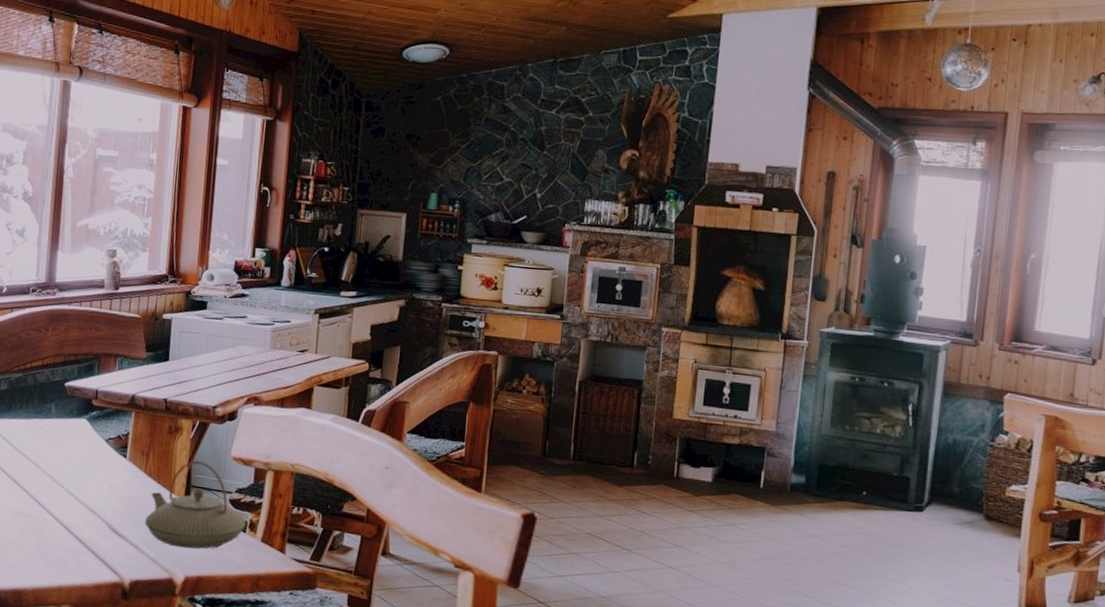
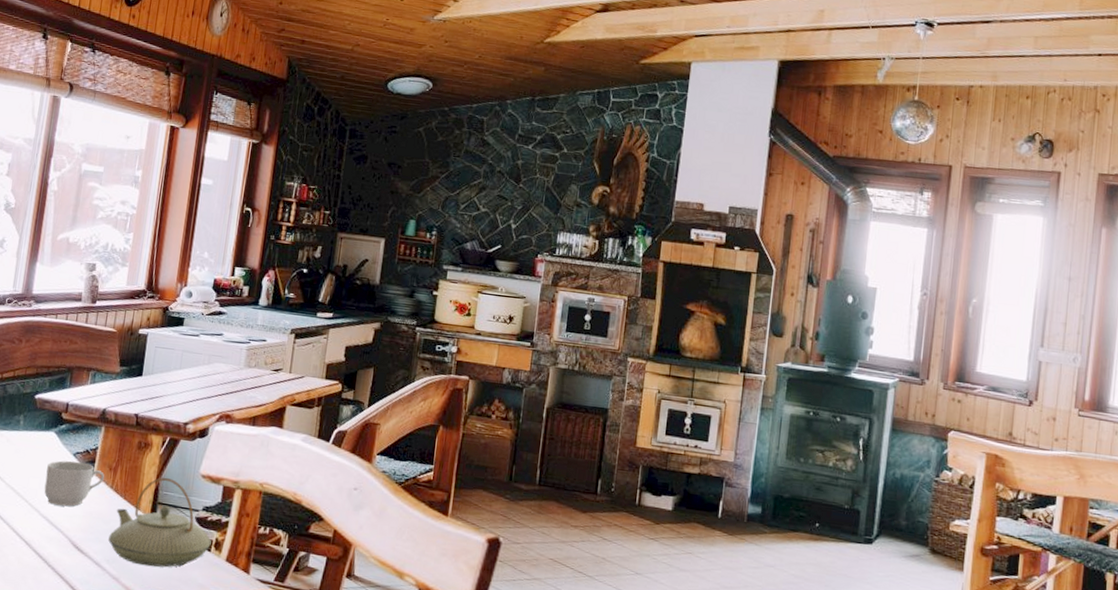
mug: none [79,446,137,492] -> present [44,460,104,507]

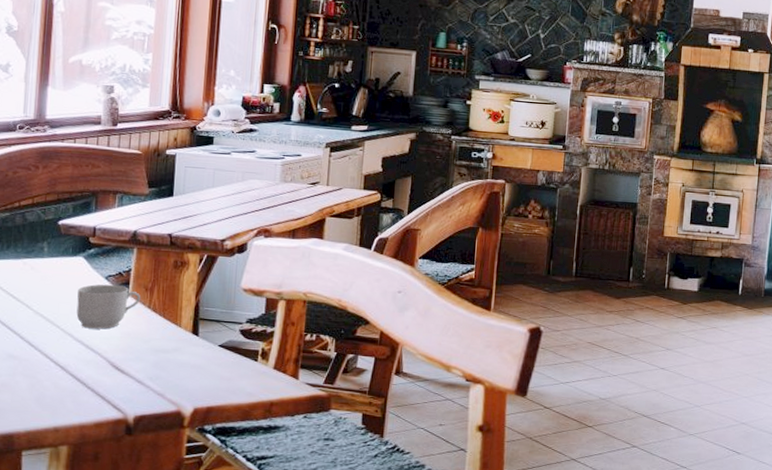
teapot: present [108,477,212,568] -> none [150,293,258,381]

